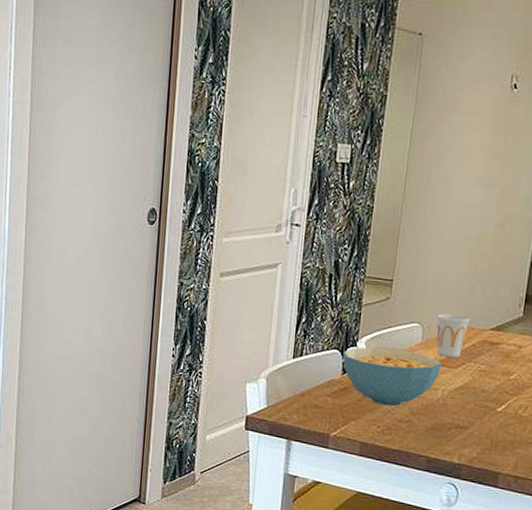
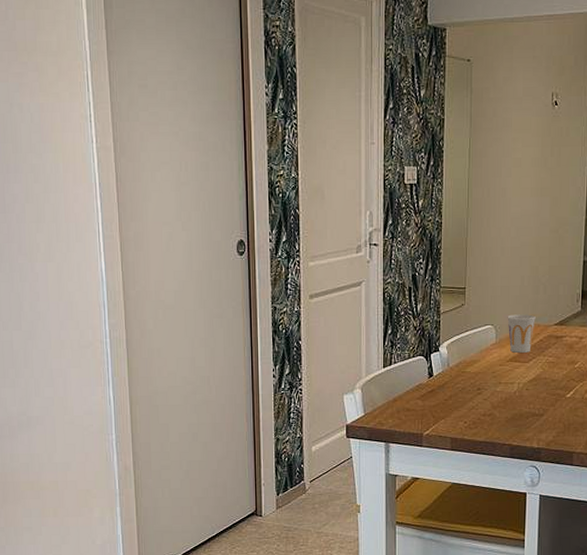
cereal bowl: present [343,347,441,407] -> none [428,351,515,403]

